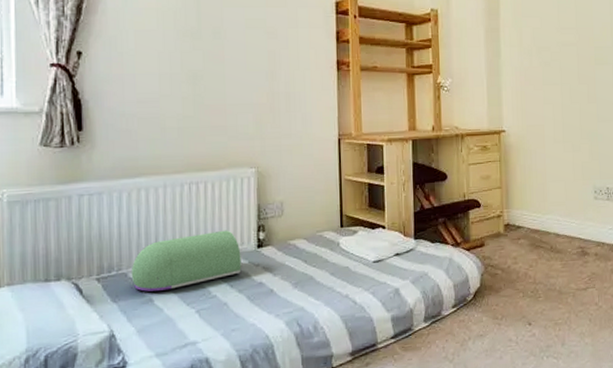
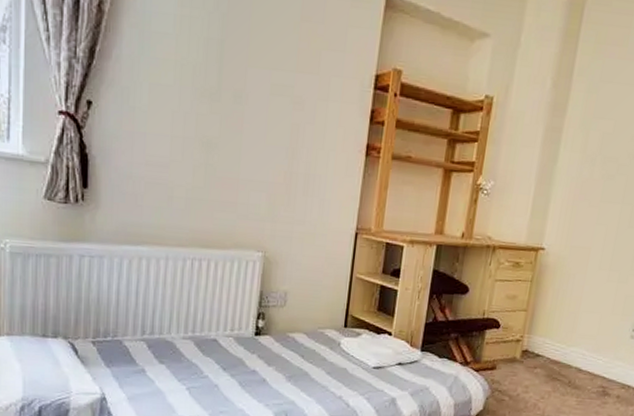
cushion: present [131,230,242,292] -> none [126,312,238,364]

